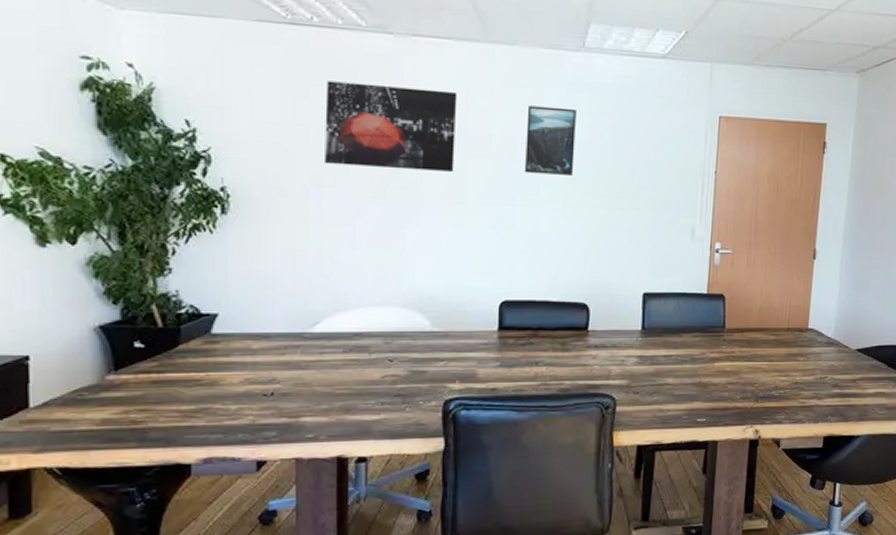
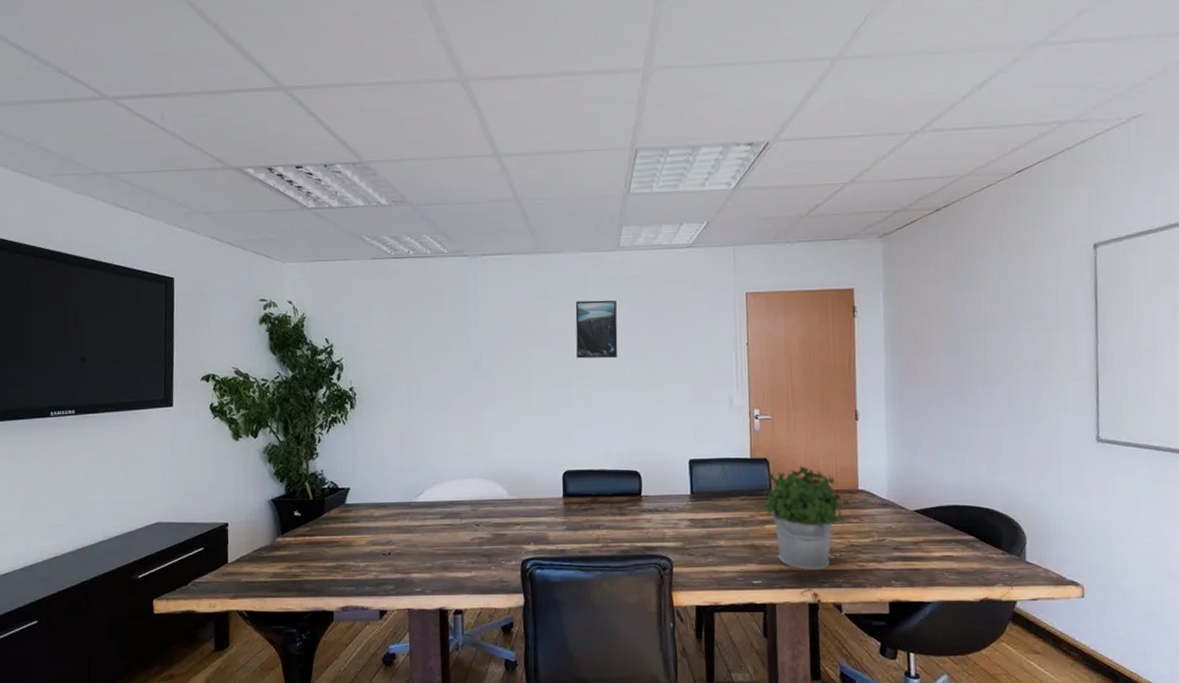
wall art: present [325,81,458,173] -> none [420,296,519,364]
potted plant: none [715,303,799,407] -> present [763,466,850,570]

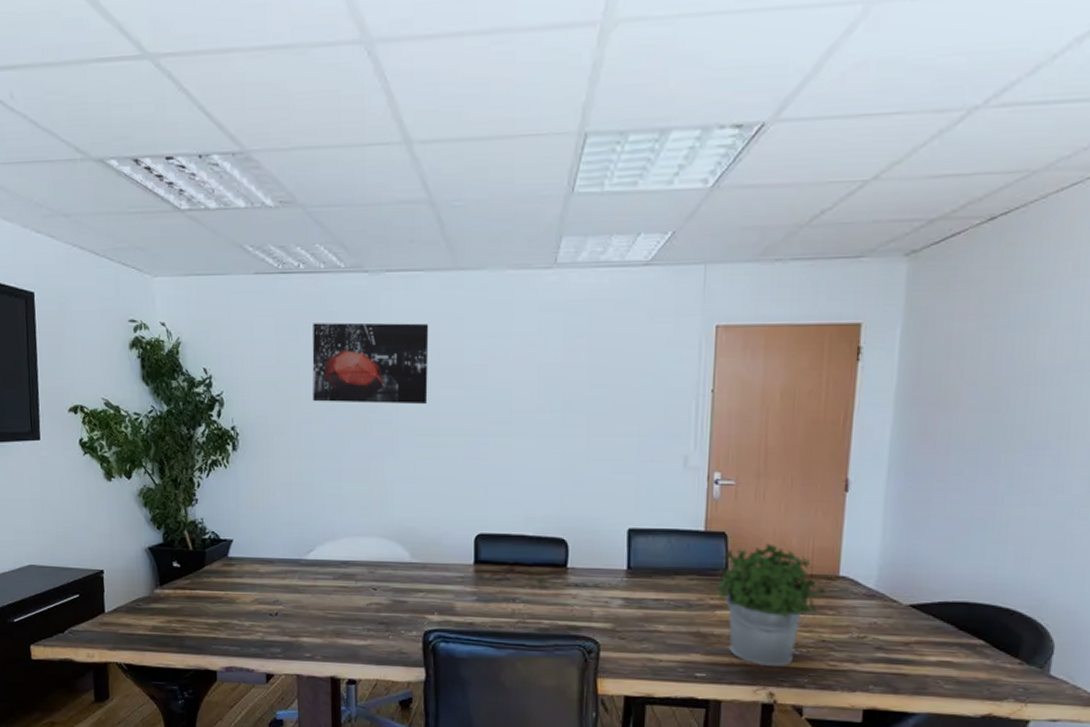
wall art: none [420,296,519,364] -> present [312,322,429,405]
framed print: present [575,300,618,359] -> none [497,330,549,403]

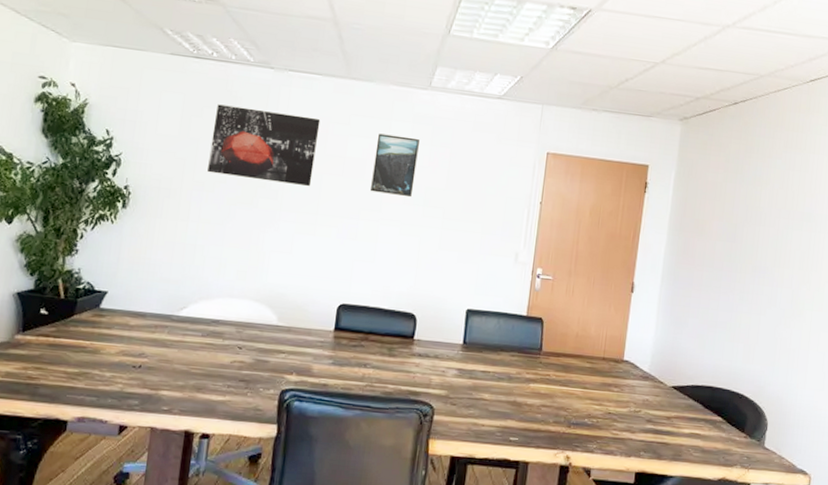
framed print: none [497,330,549,403] -> present [371,133,419,198]
potted plant: present [716,543,827,667] -> none [531,330,614,434]

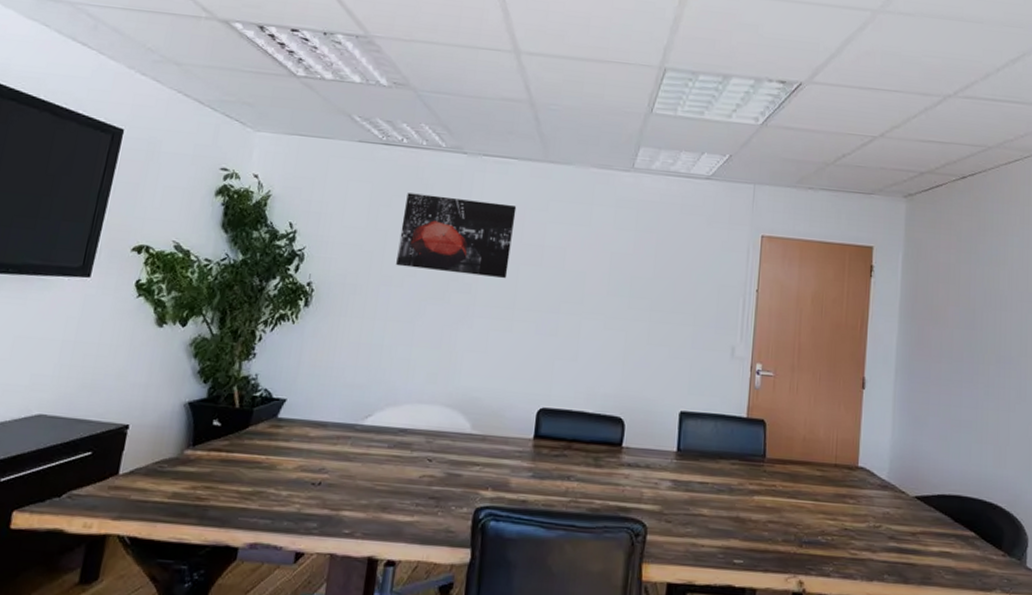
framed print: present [371,133,419,198] -> none [571,219,623,288]

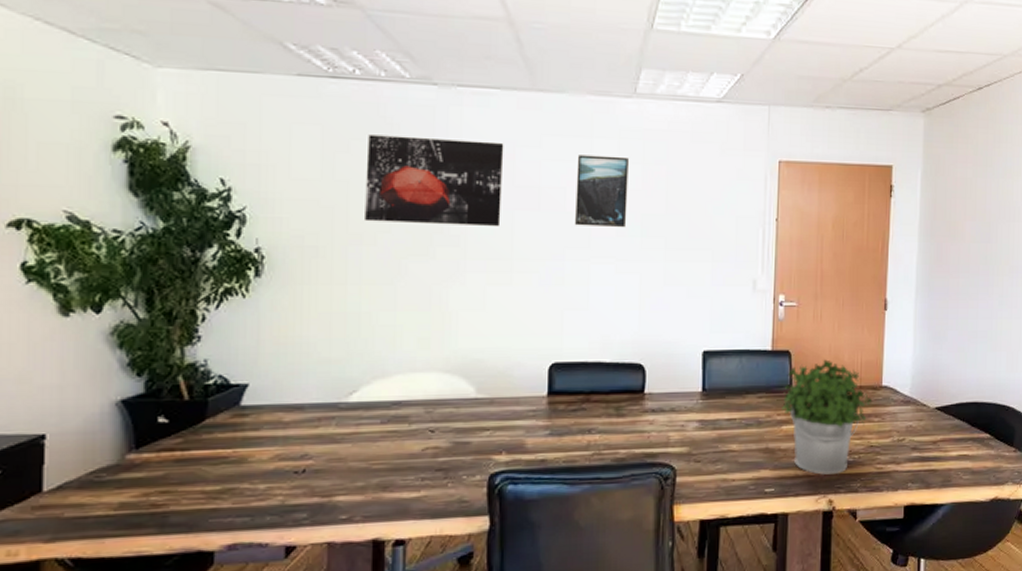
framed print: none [571,219,623,288] -> present [575,155,628,228]
potted plant: none [754,432,848,554] -> present [782,359,873,475]

